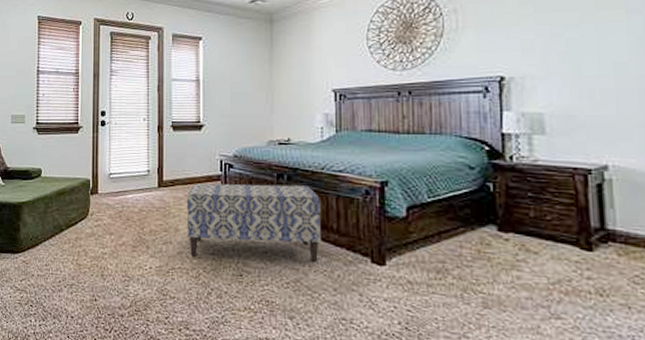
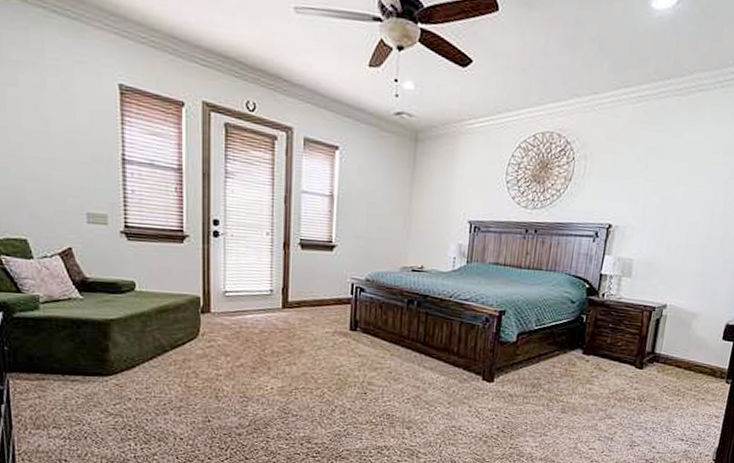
bench: present [186,183,321,262] -> none [313,305,445,380]

